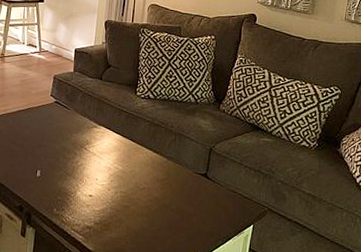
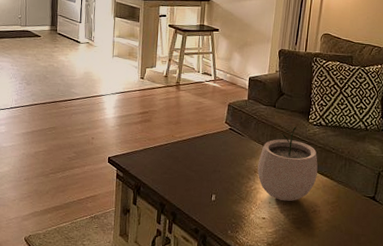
plant pot: none [84,99,147,179] -> present [257,126,318,202]

